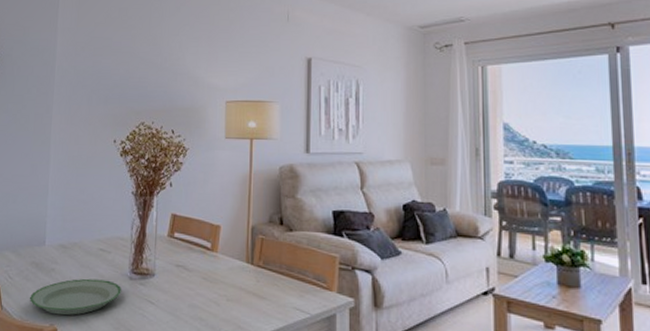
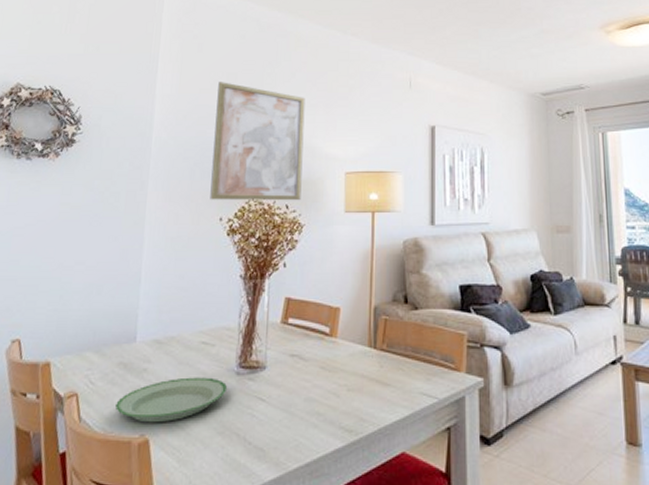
wall art: none [105,16,189,127] -> present [210,82,305,201]

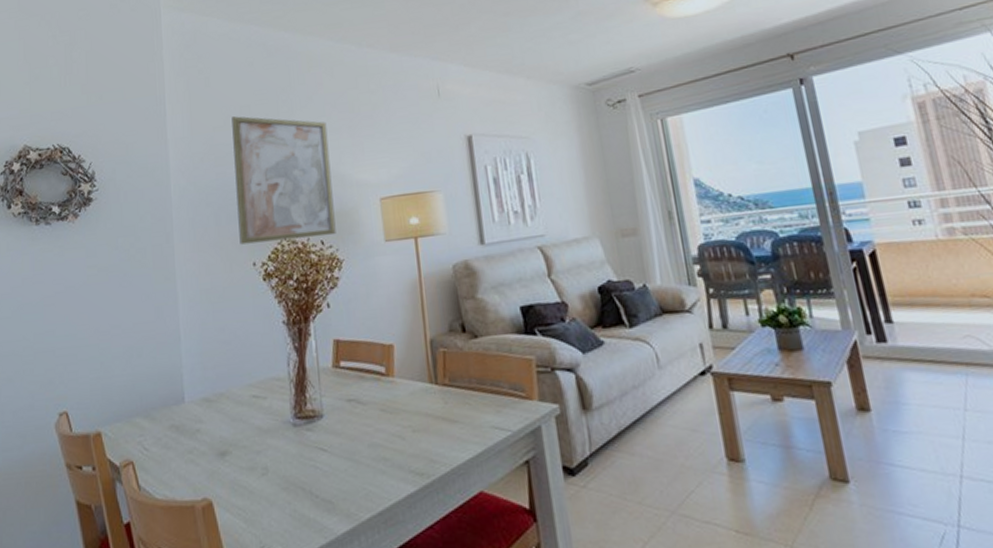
plate: present [115,377,228,423] -> none [173,432,286,485]

